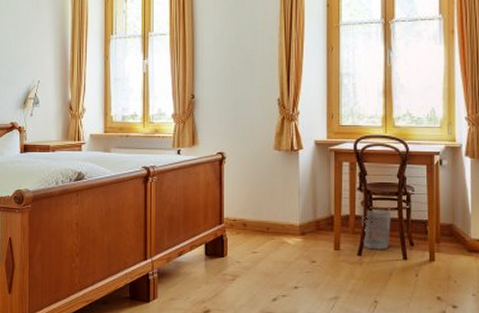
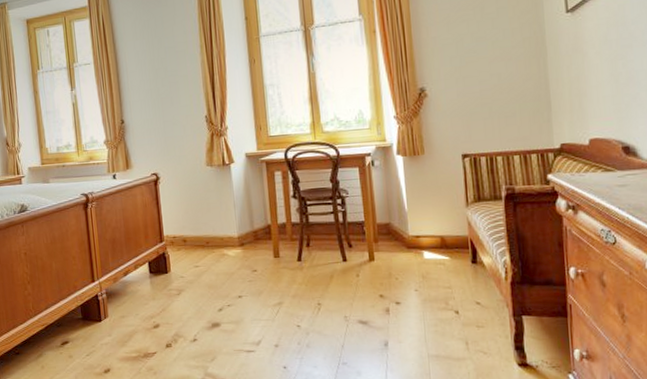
wastebasket: present [360,207,392,250] -> none [296,212,328,255]

